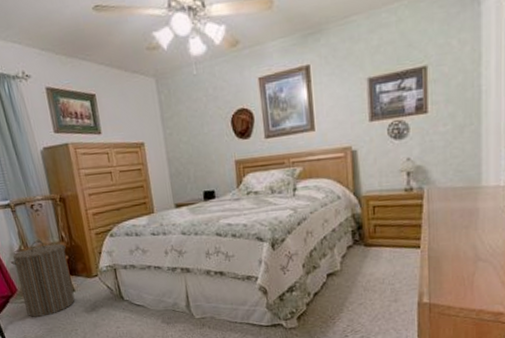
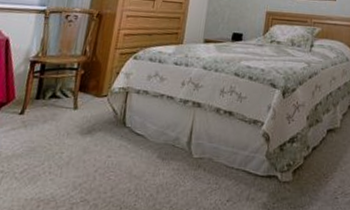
laundry hamper: present [10,240,75,317] -> none [14,50,86,132]

